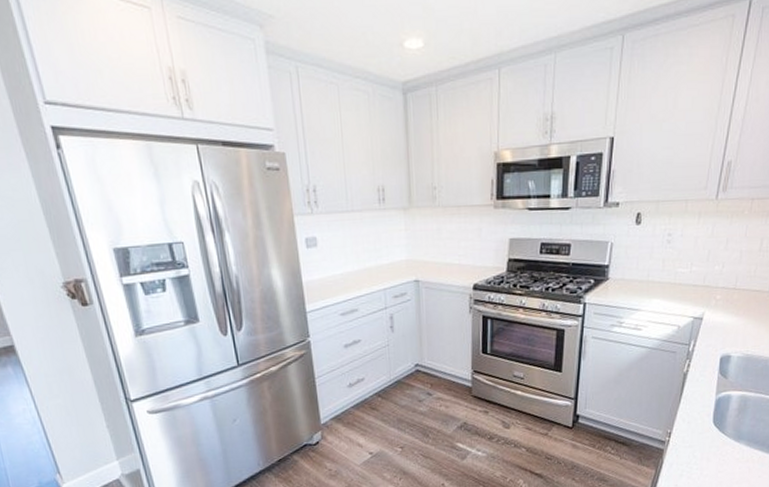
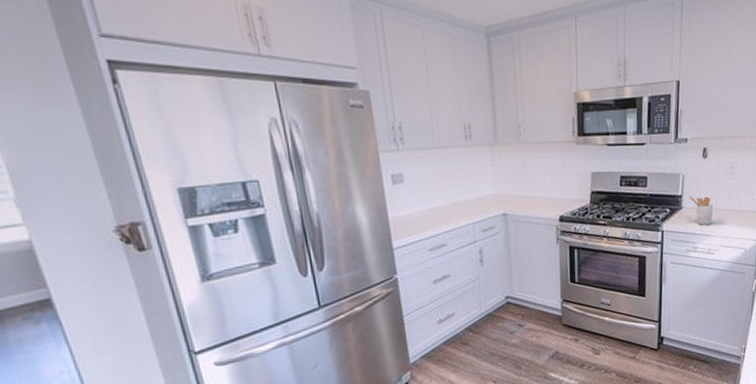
utensil holder: none [618,267,645,298] -> present [690,196,714,225]

